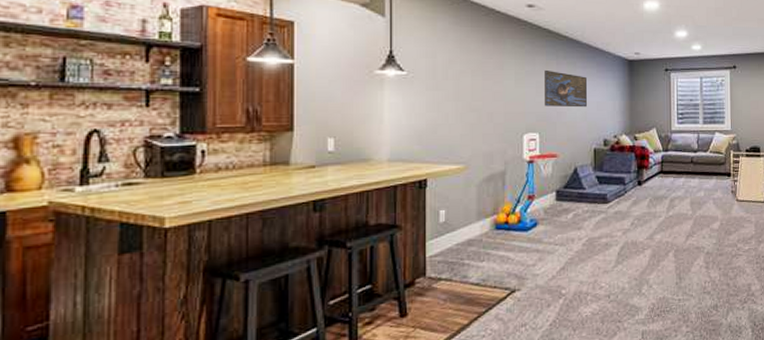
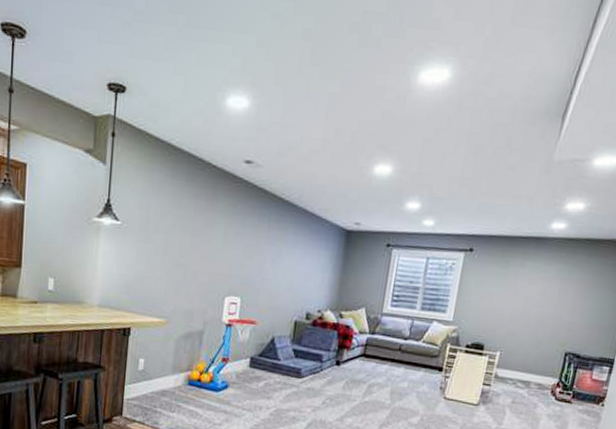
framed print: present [545,69,587,108] -> none [250,232,298,277]

